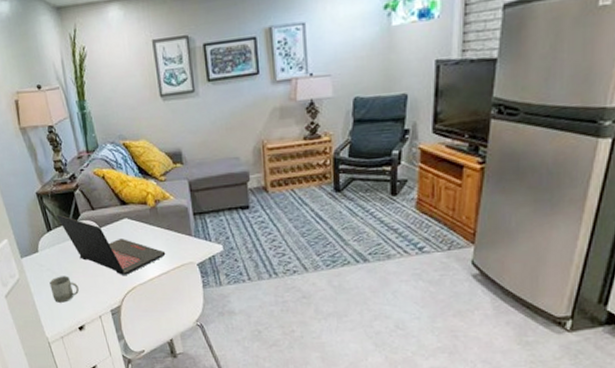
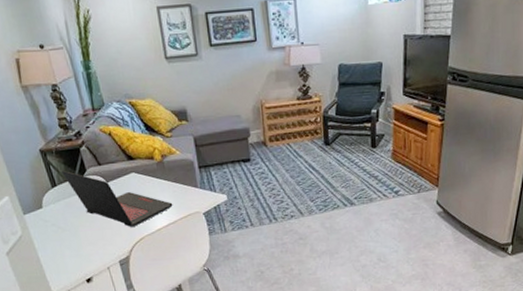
cup: present [49,276,79,303] -> none [55,230,86,257]

